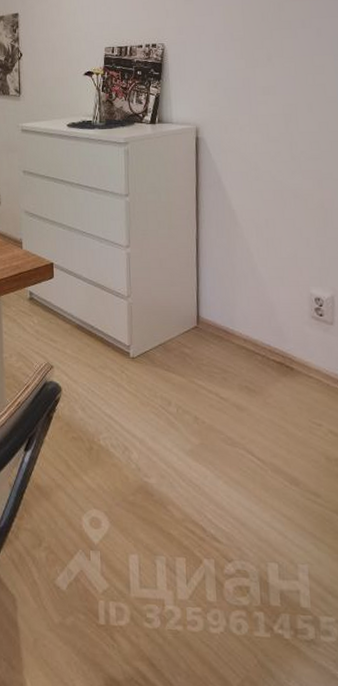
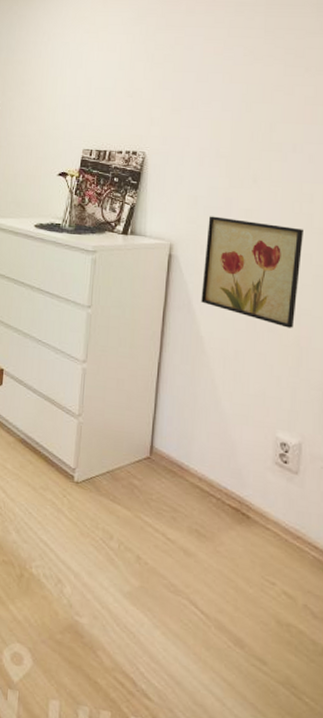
wall art: none [229,96,319,193] -> present [201,216,303,328]

